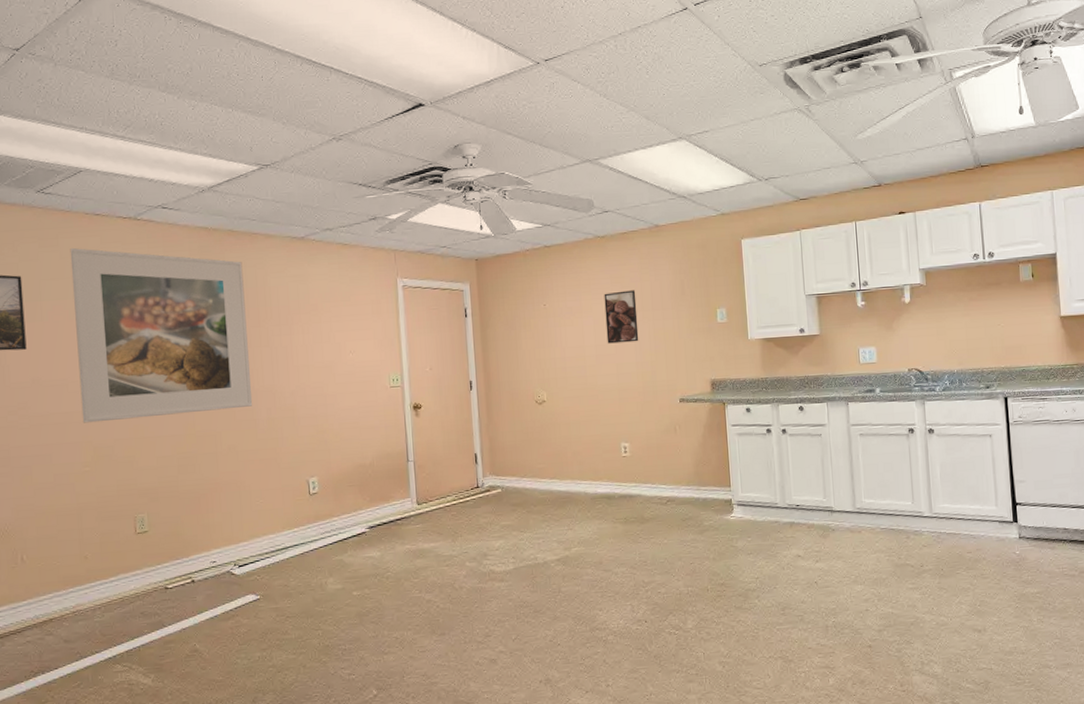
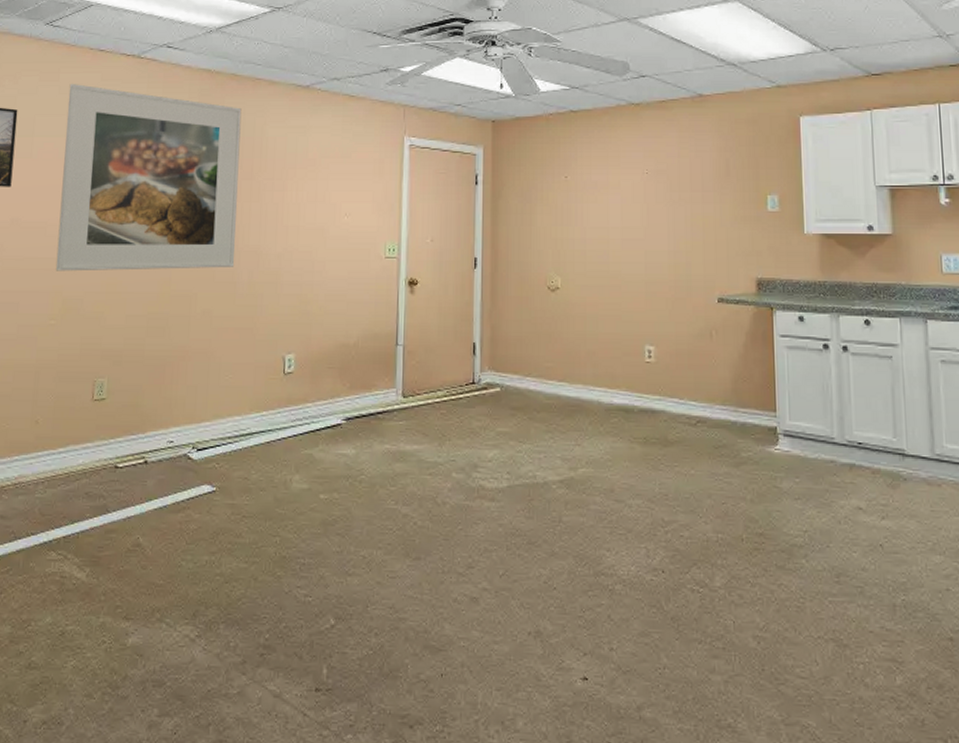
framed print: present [604,290,639,344] -> none [635,167,673,227]

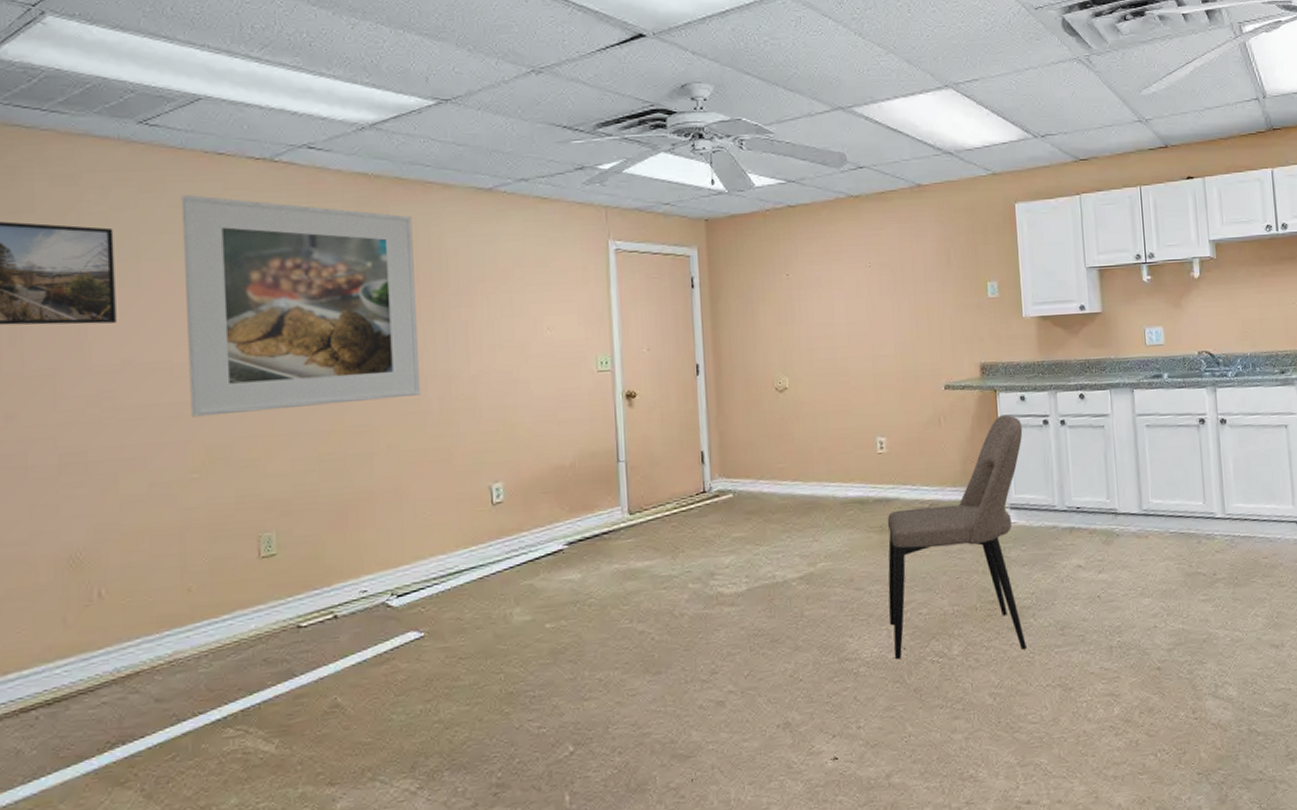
chair: none [648,335,800,592] -> present [888,415,1027,660]

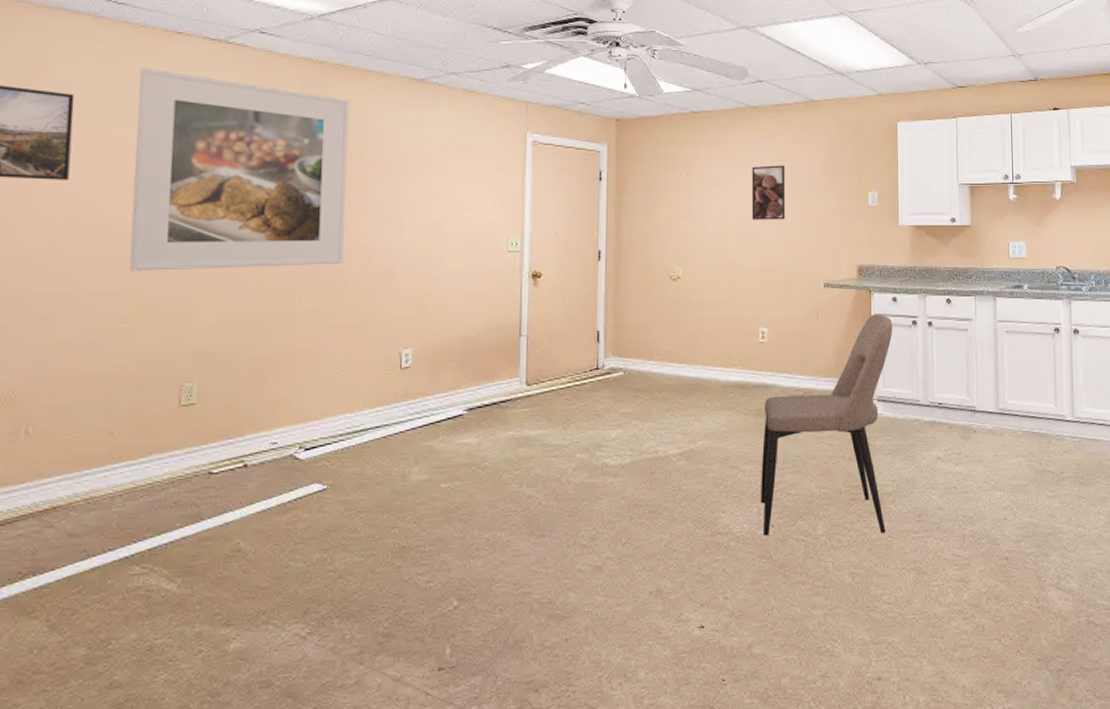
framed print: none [857,259,898,321] -> present [752,165,786,220]

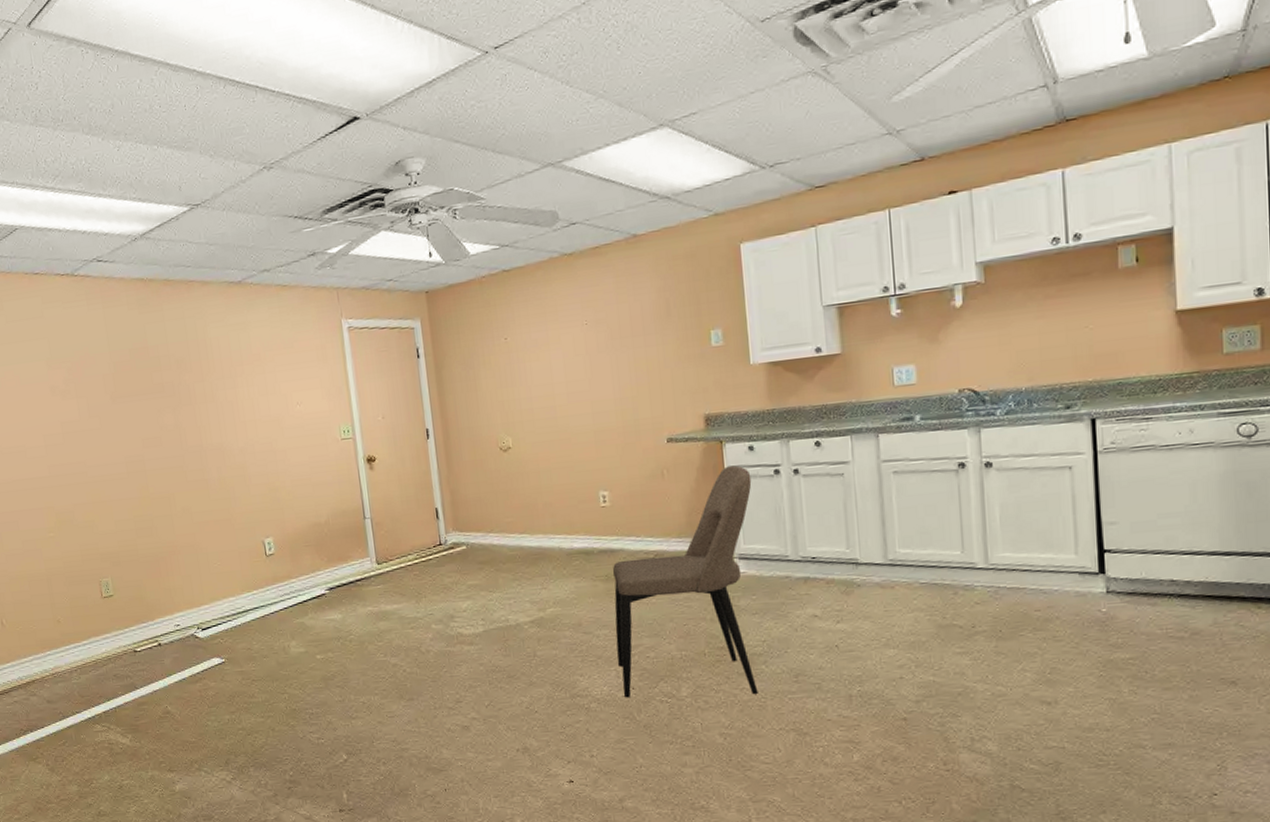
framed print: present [129,68,349,271] -> none [14,310,203,489]
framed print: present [752,165,786,220] -> none [574,314,617,379]

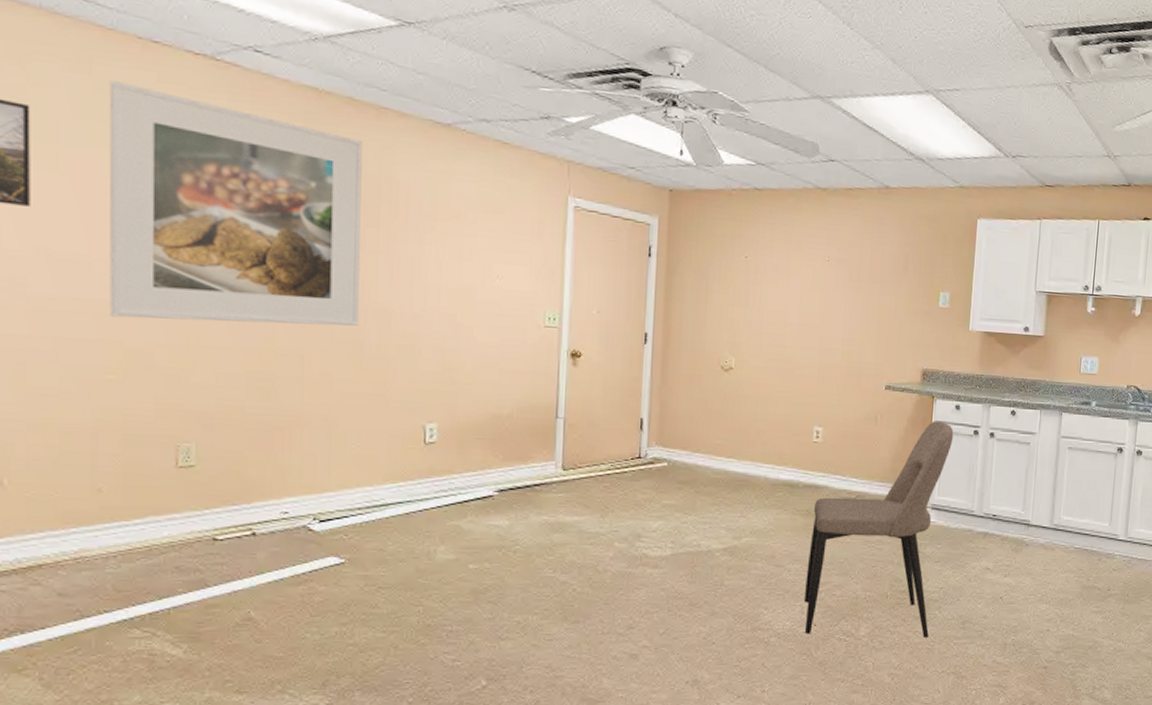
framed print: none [14,310,203,489] -> present [108,81,363,326]

